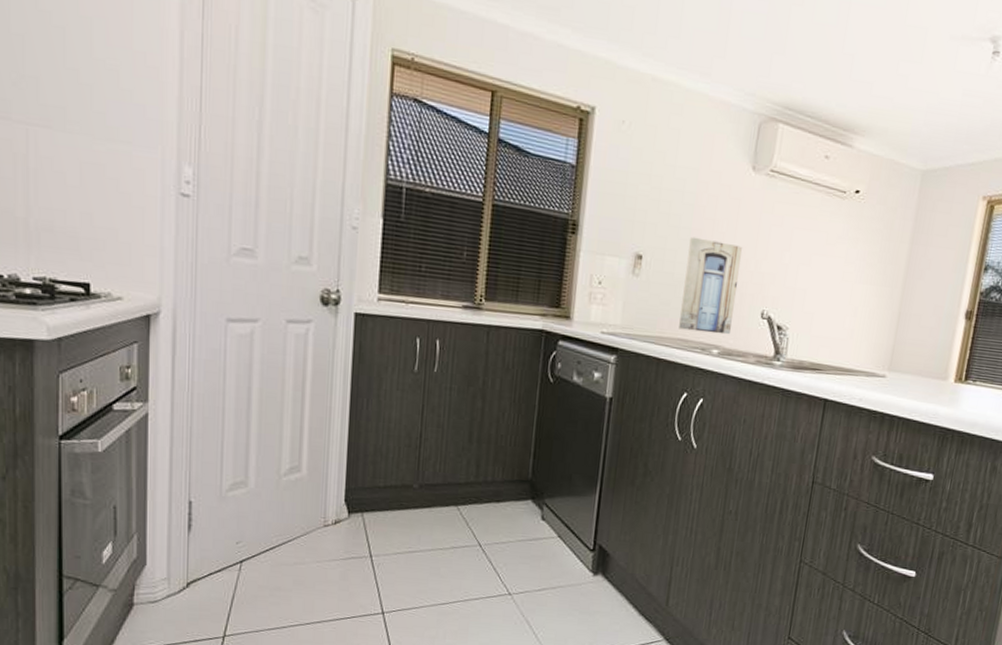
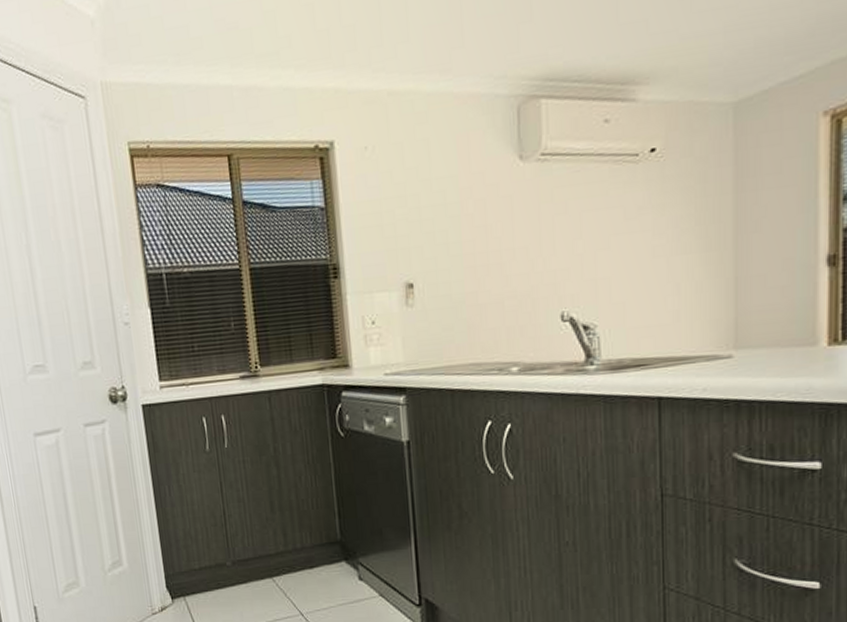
wall art: present [679,237,743,335] -> none [463,246,530,354]

